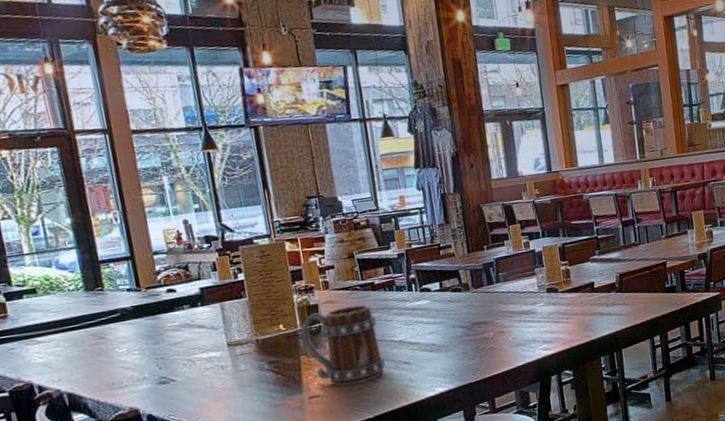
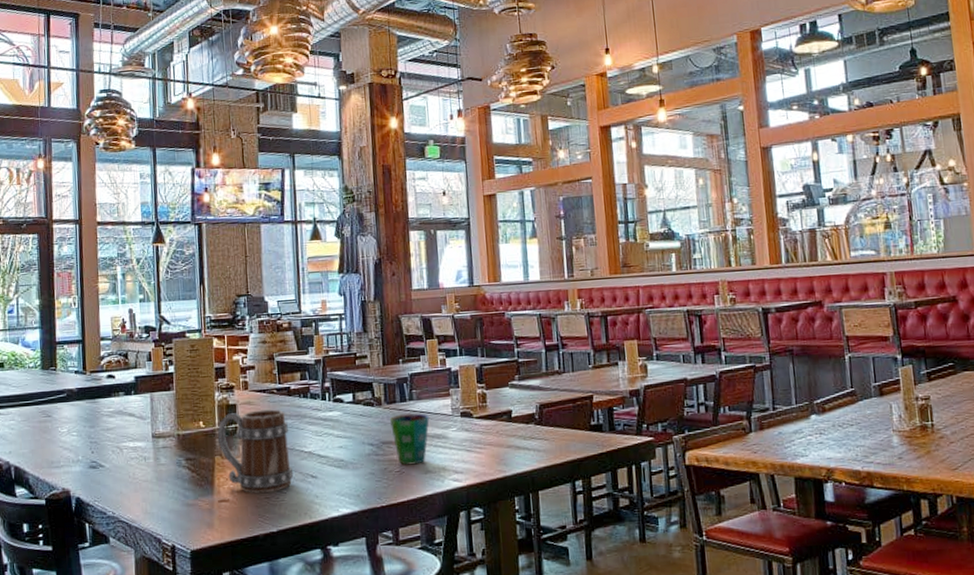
cup: none [478,293,517,342] -> present [389,412,430,465]

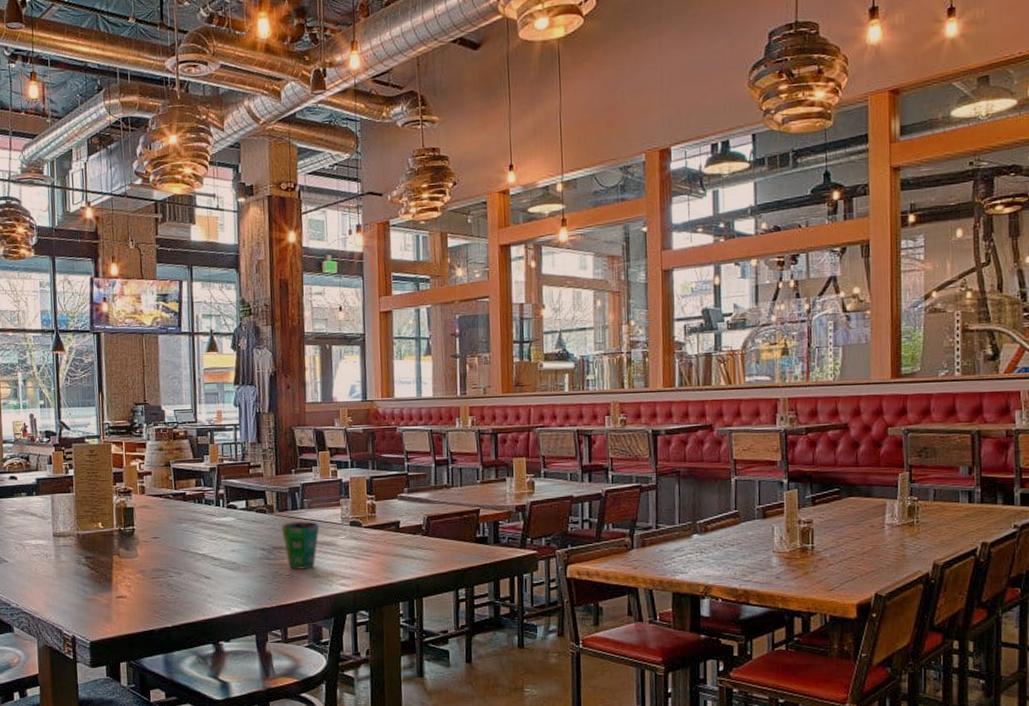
beer mug: present [217,409,294,494] -> none [115,513,188,592]

